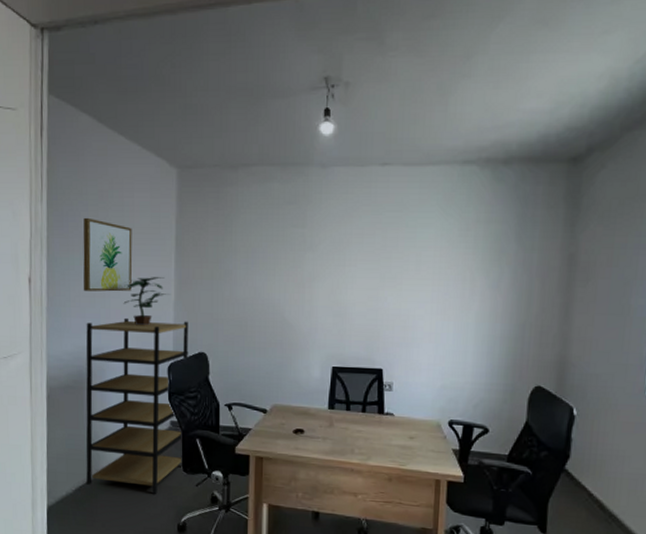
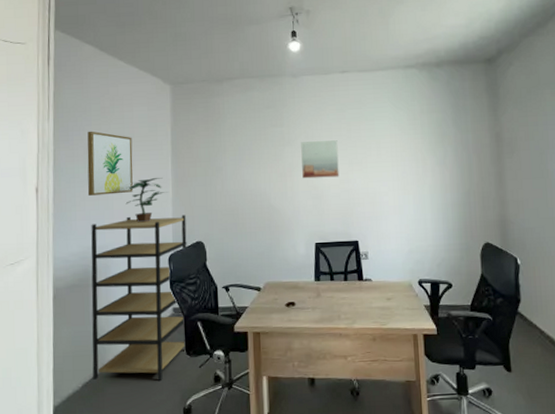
wall art: none [324,248,369,293] -> present [301,140,339,179]

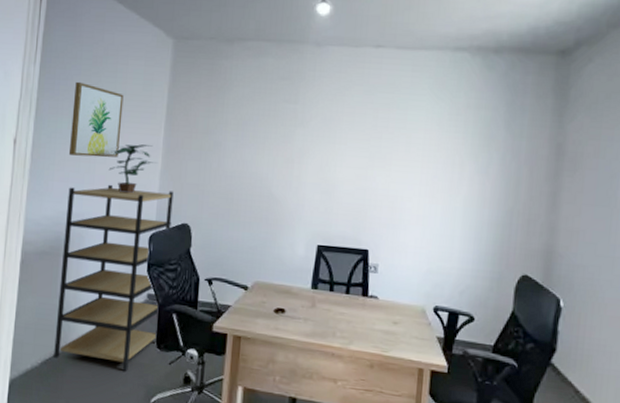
wall art: present [301,140,339,179] -> none [312,125,360,172]

